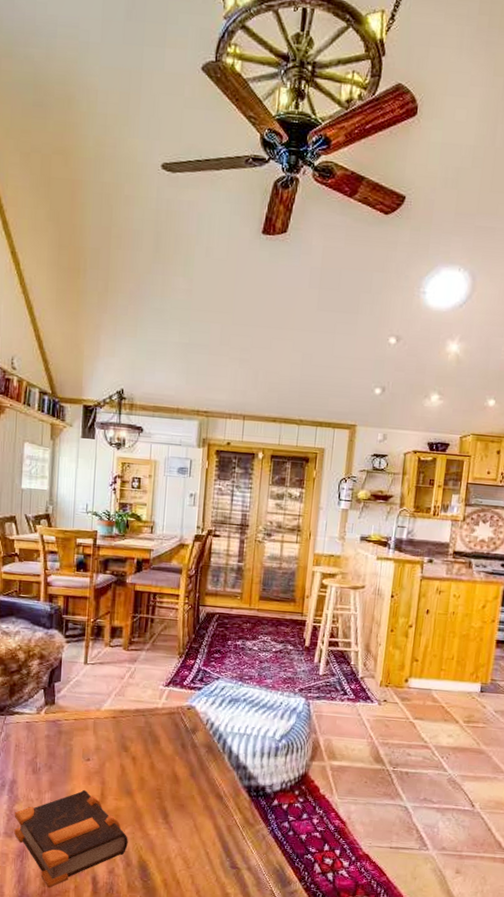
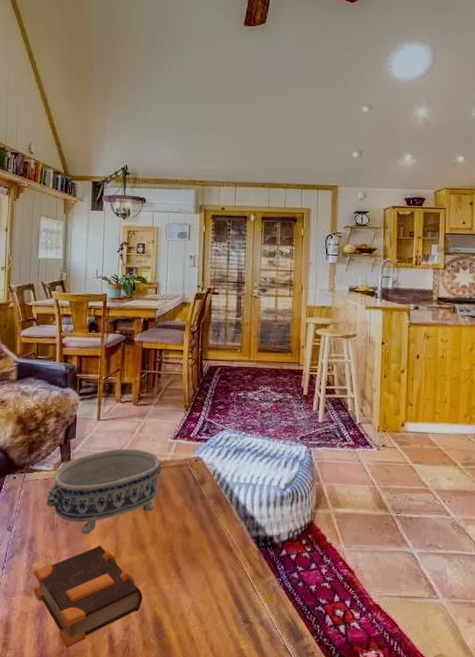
decorative bowl: none [28,694,152,779] -> present [45,448,162,535]

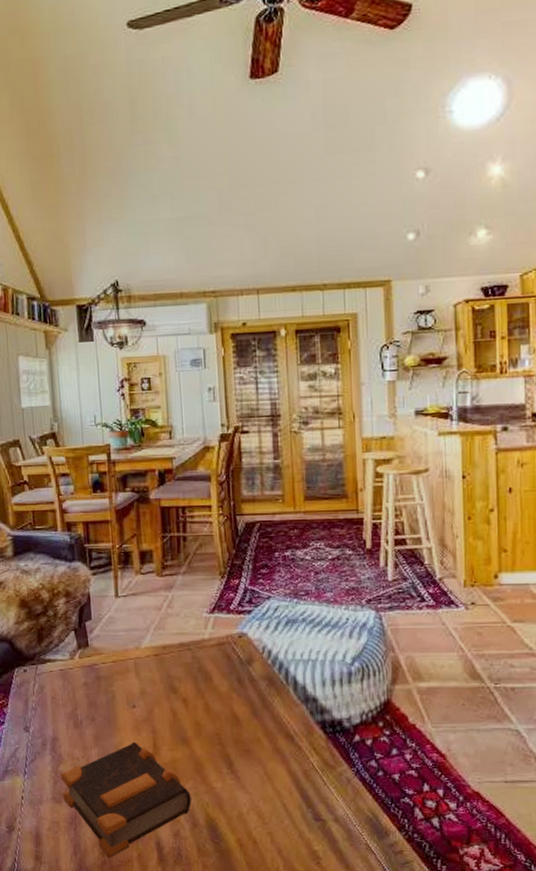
decorative bowl: present [45,448,162,535] -> none [65,627,199,731]

